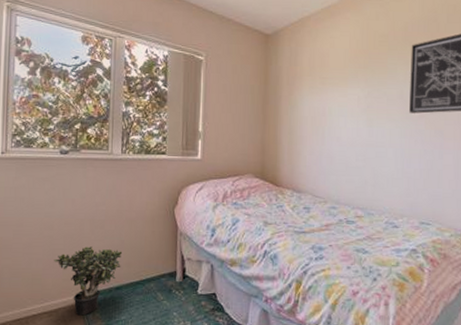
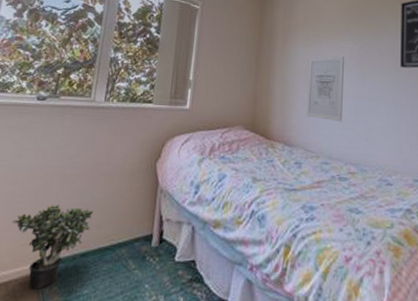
wall art: none [314,104,351,169] -> present [306,56,344,122]

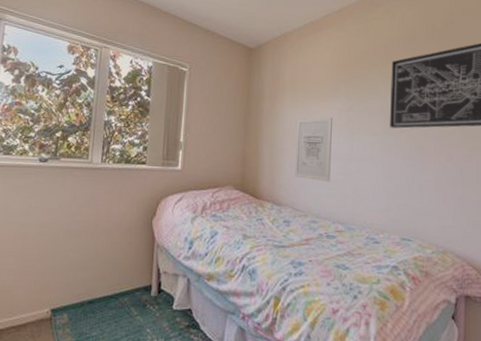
potted plant: present [12,205,94,290] -> none [26,257,97,331]

